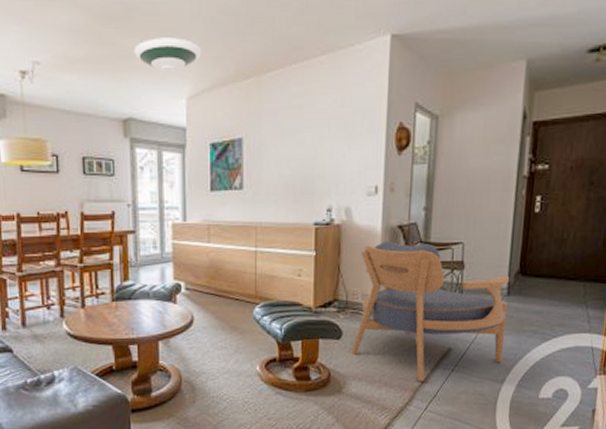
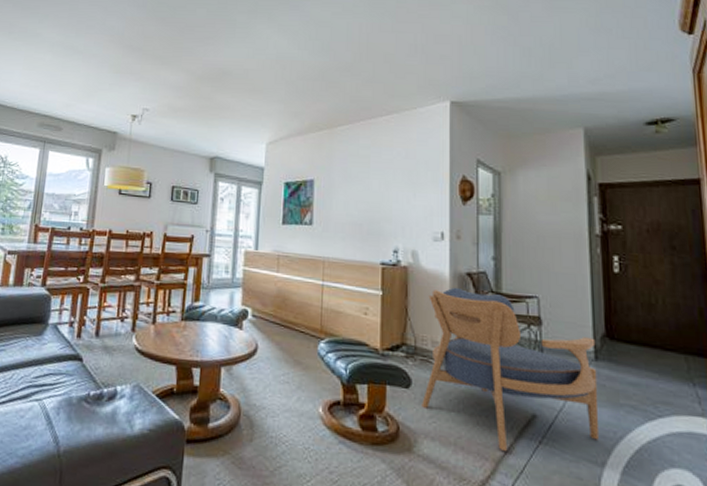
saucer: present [134,37,202,73] -> none [225,95,283,123]

